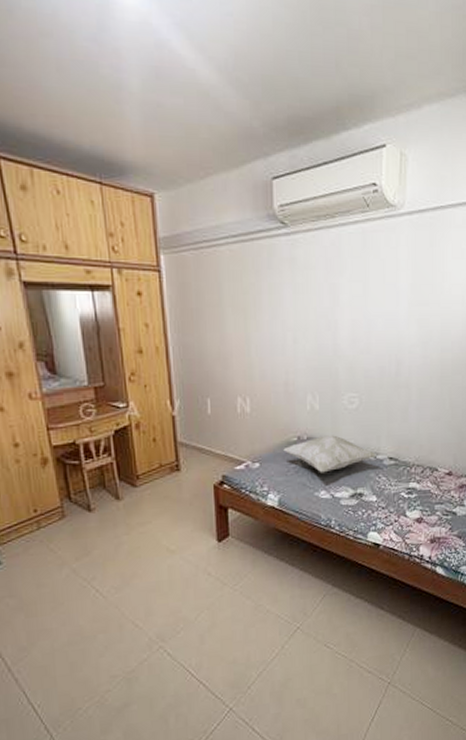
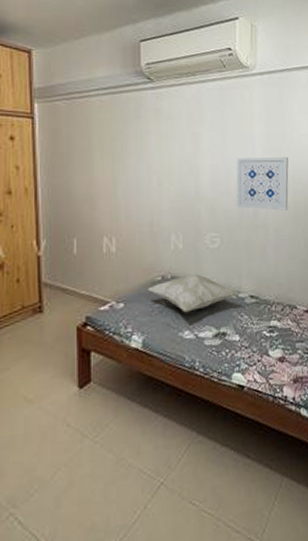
wall art: none [378,309,437,369] -> present [236,156,289,211]

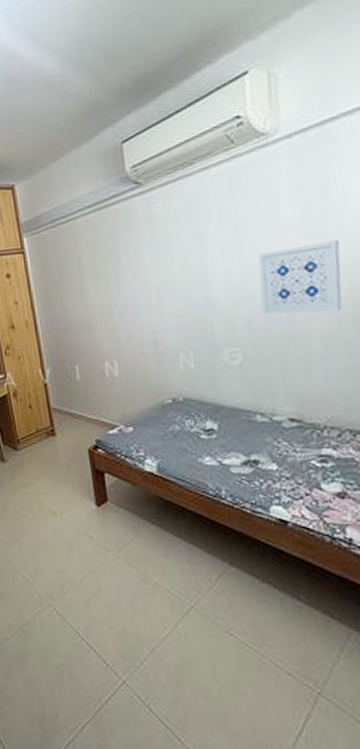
decorative pillow: present [148,274,238,313] -> none [157,395,272,438]

